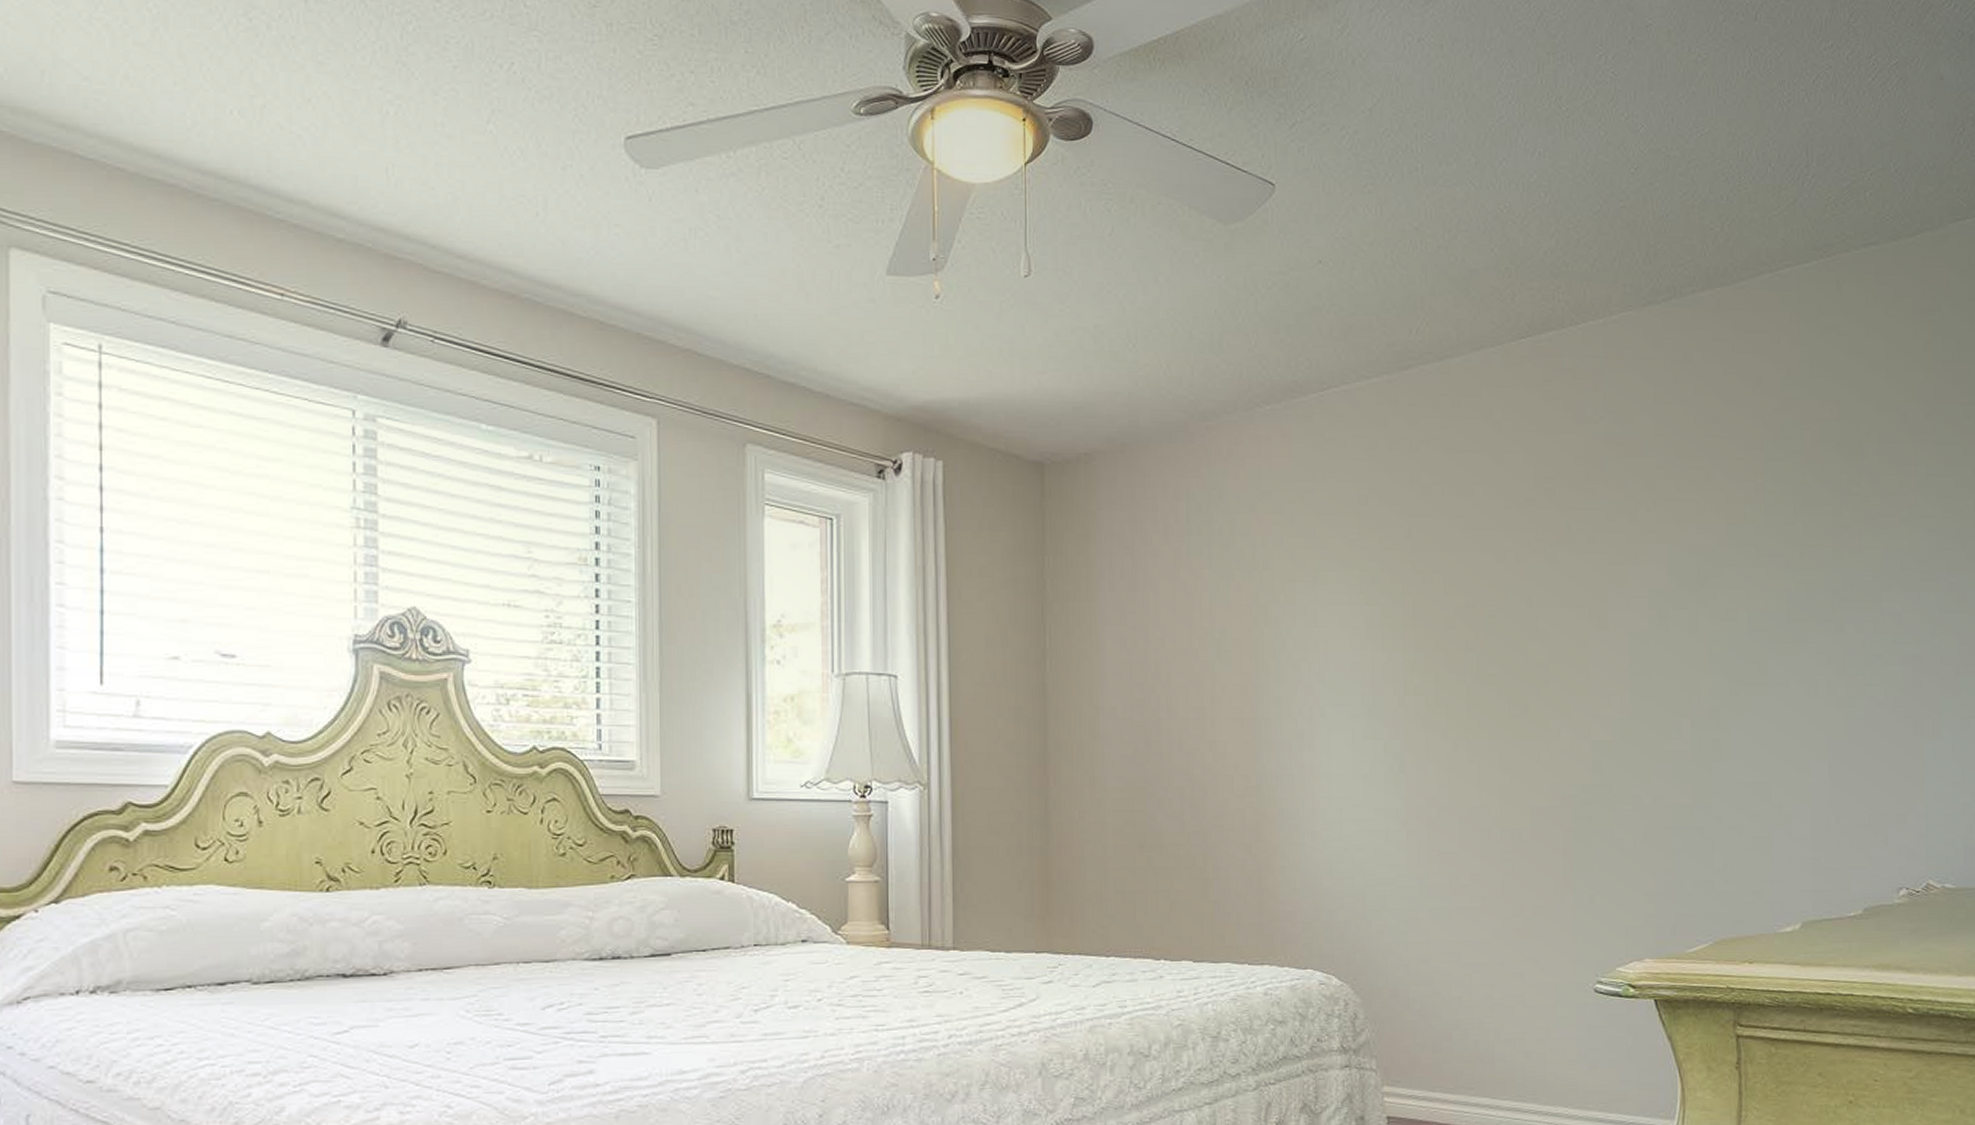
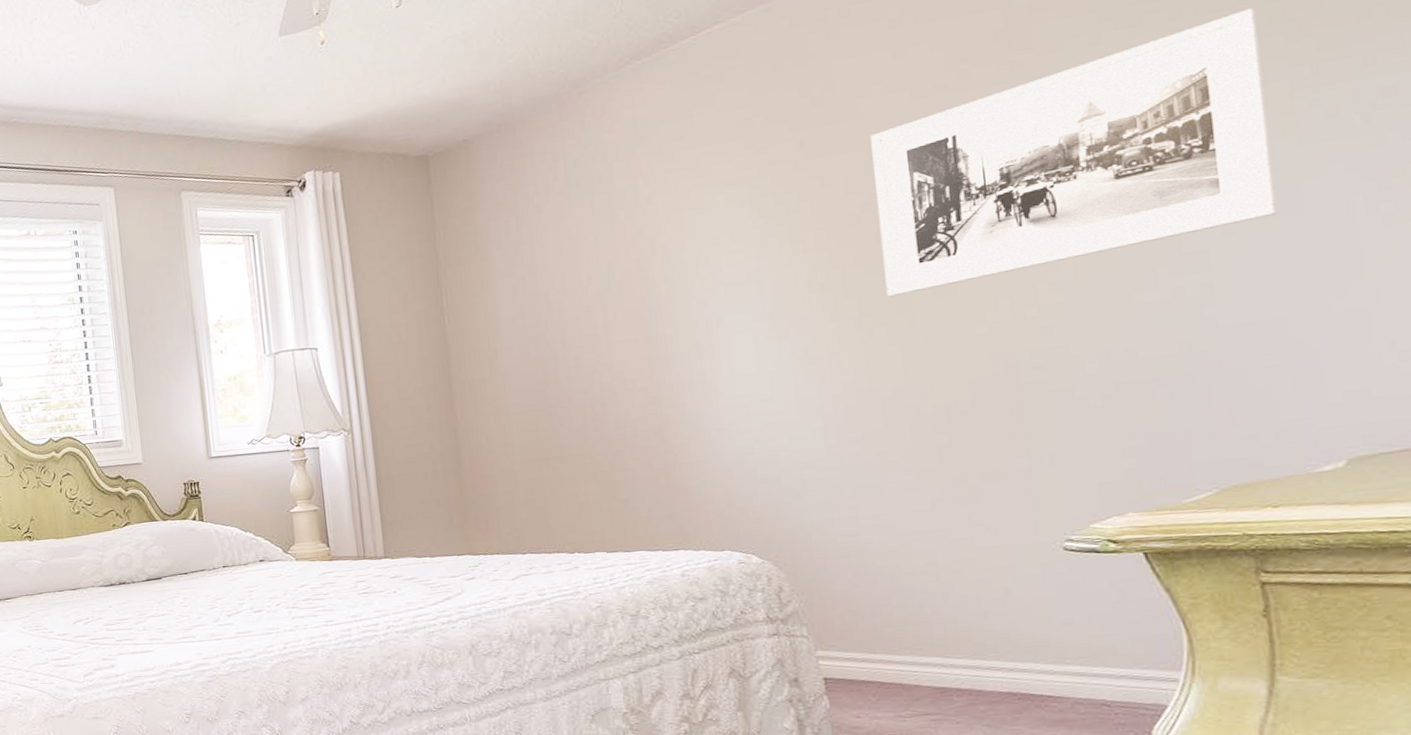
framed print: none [1469,484,1770,711] -> present [870,8,1277,297]

